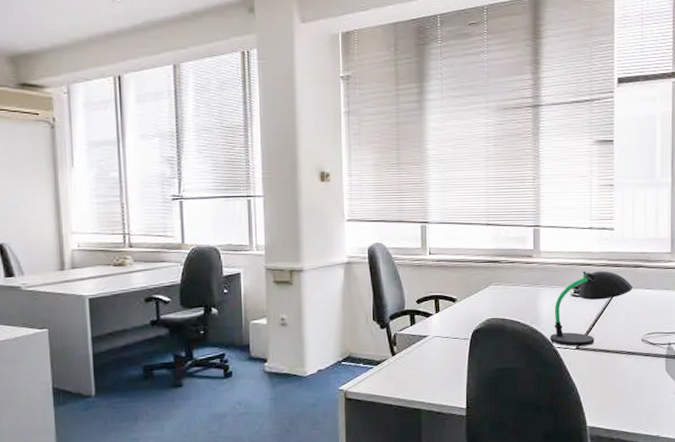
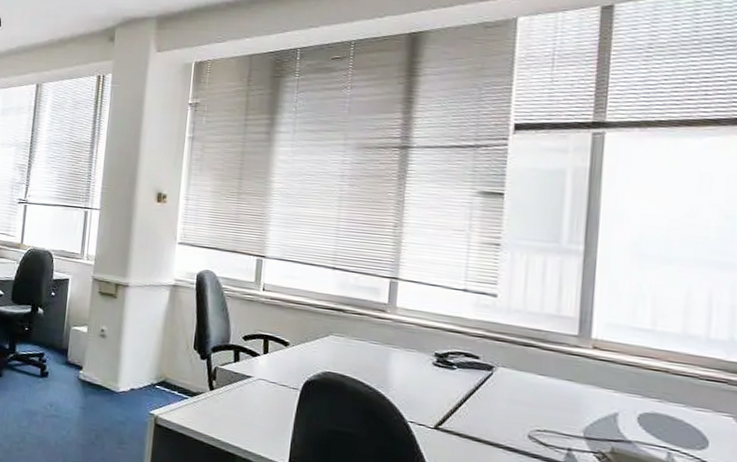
desk lamp: present [549,271,633,346] -> none [399,338,519,428]

